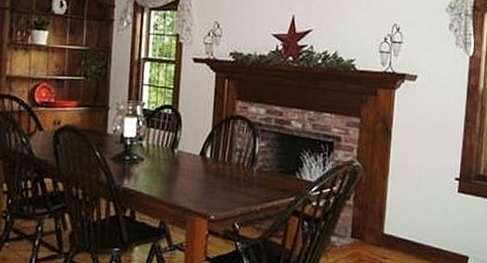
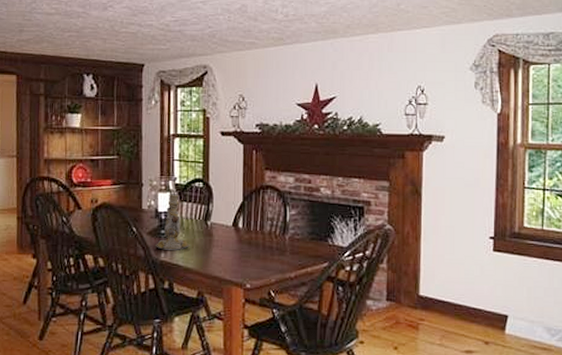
candlestick: none [118,119,155,178] -> present [154,194,190,250]

